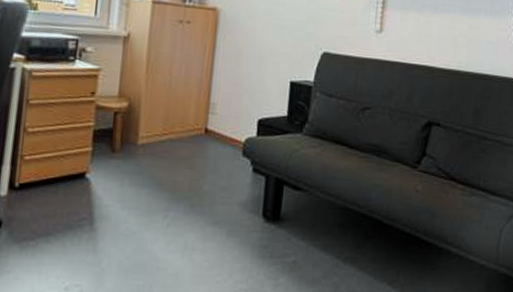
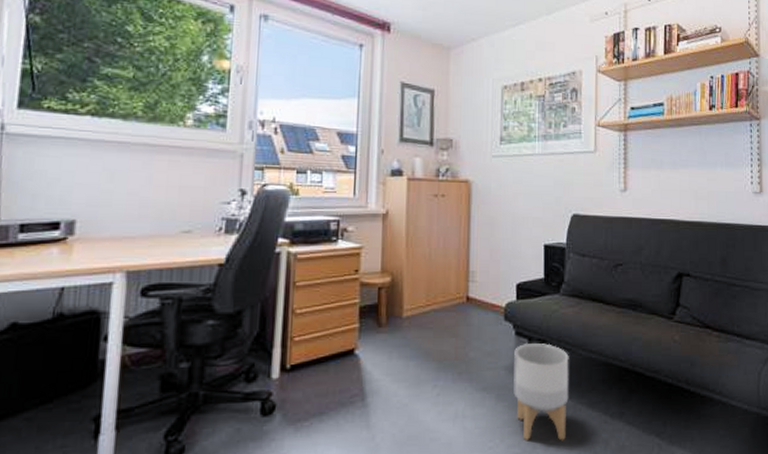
planter: none [246,180,306,281] -> present [513,342,569,441]

